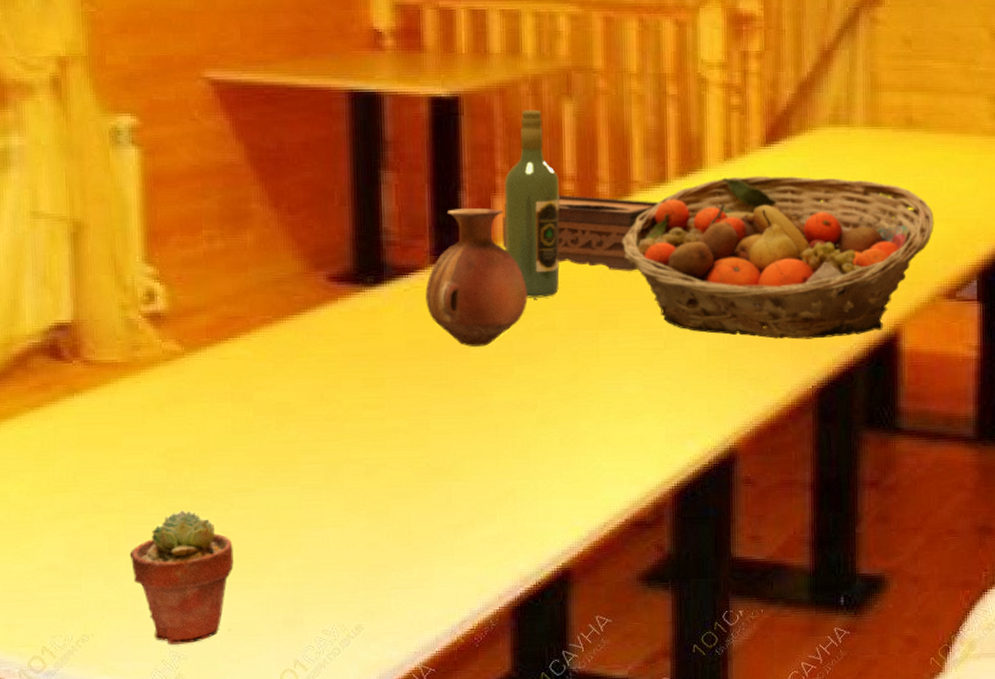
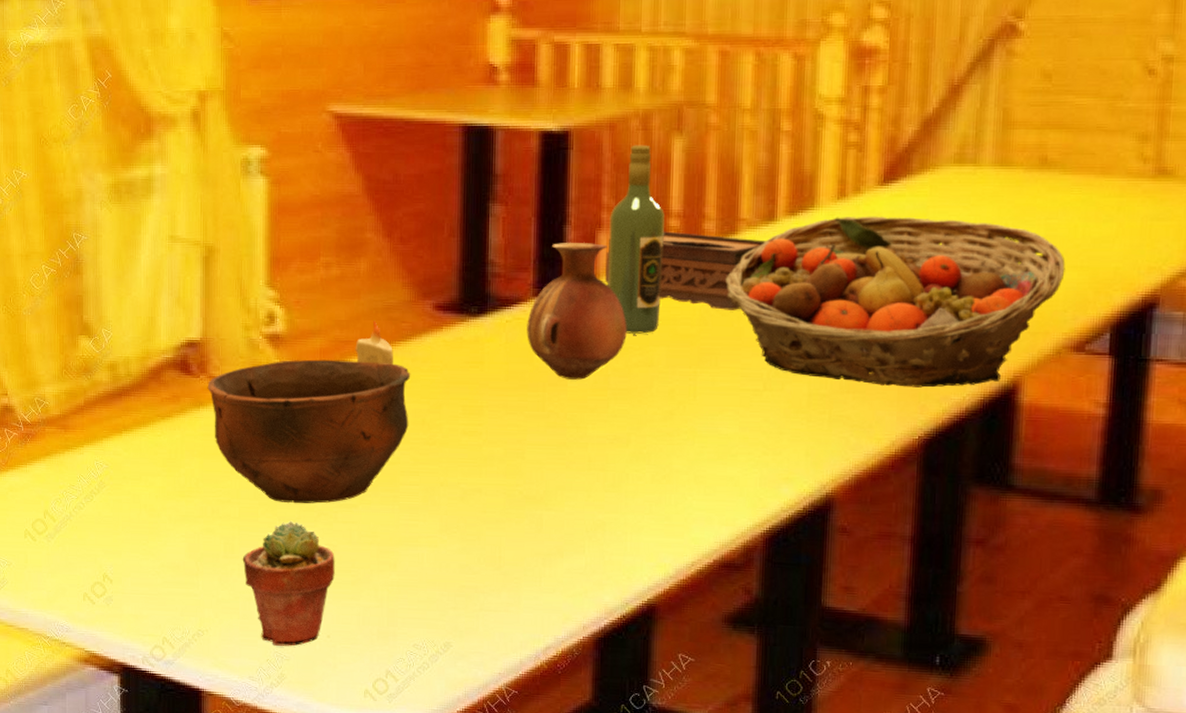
bowl: none [81,337,307,492] -> present [207,359,411,504]
candle: none [245,294,288,340] -> present [355,320,394,365]

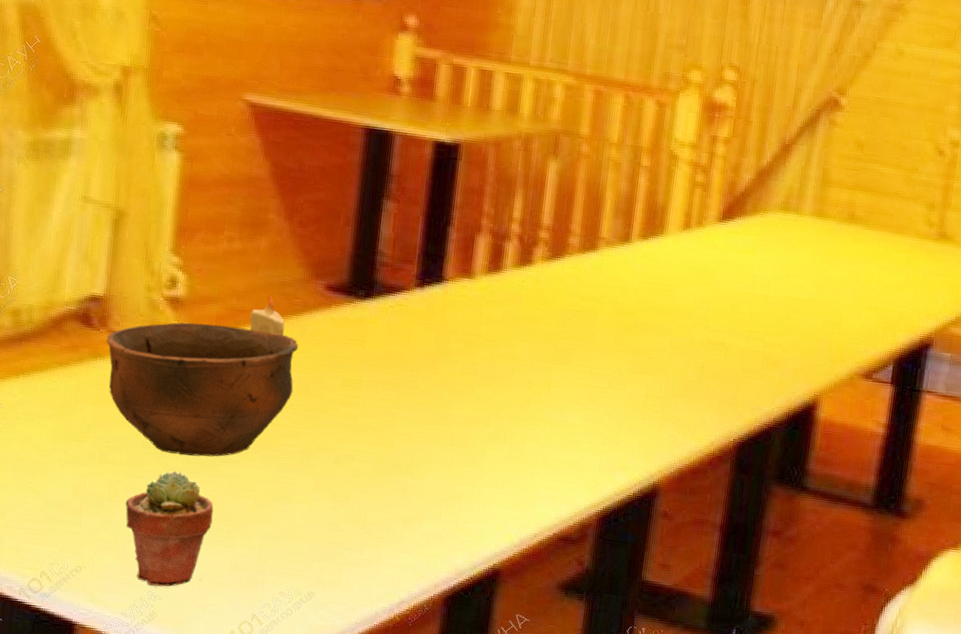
vase: present [527,243,627,380] -> none [406,241,496,365]
tissue box: present [605,231,766,310] -> none [480,241,621,317]
wine bottle: present [608,145,665,334] -> none [482,162,536,329]
fruit basket: present [725,216,1066,388] -> none [583,245,863,399]

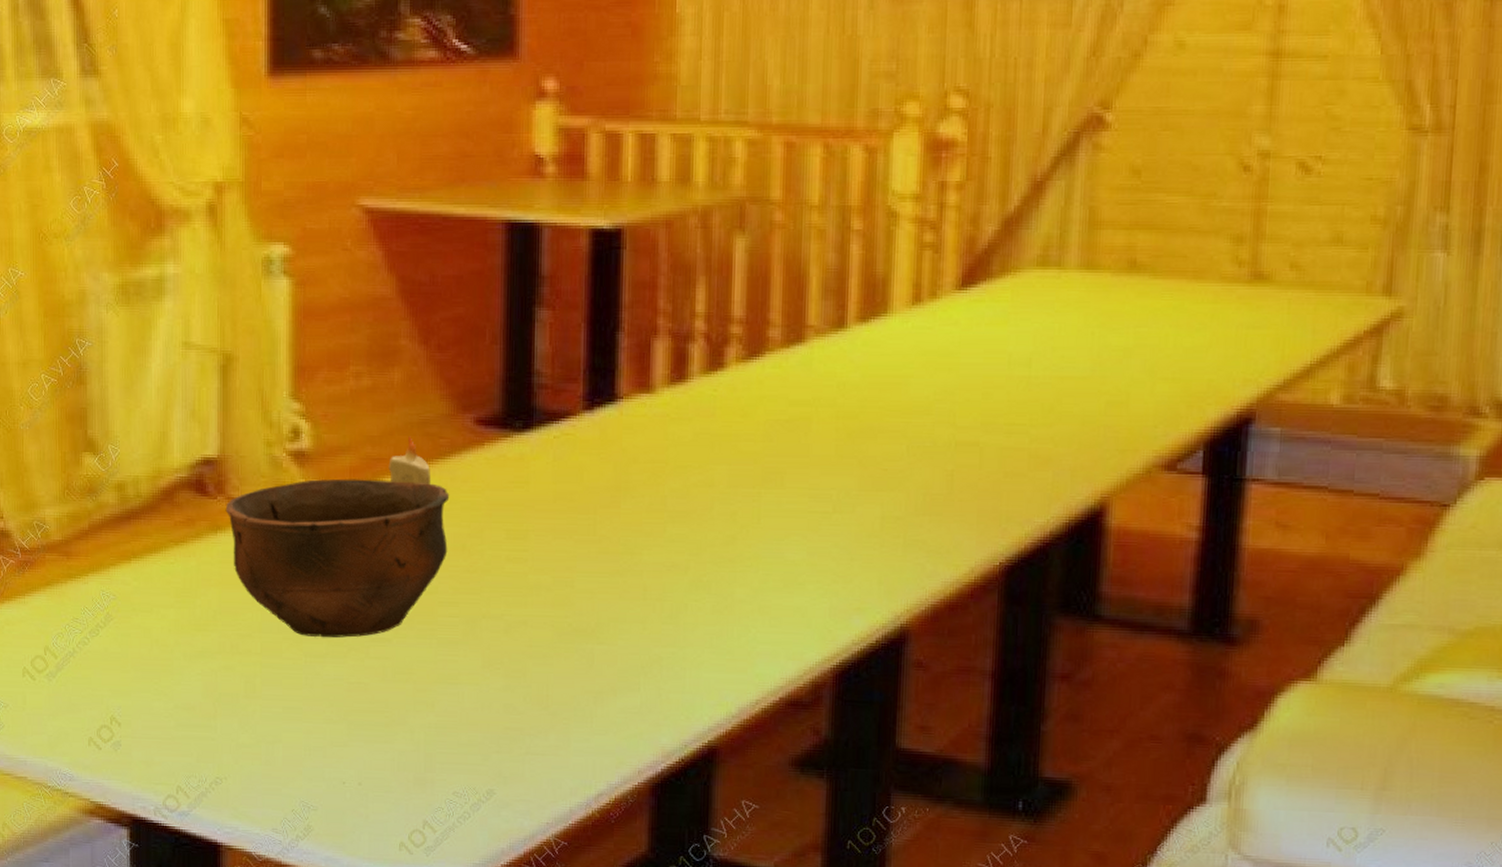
potted succulent: present [125,471,214,587] -> none [264,657,367,795]

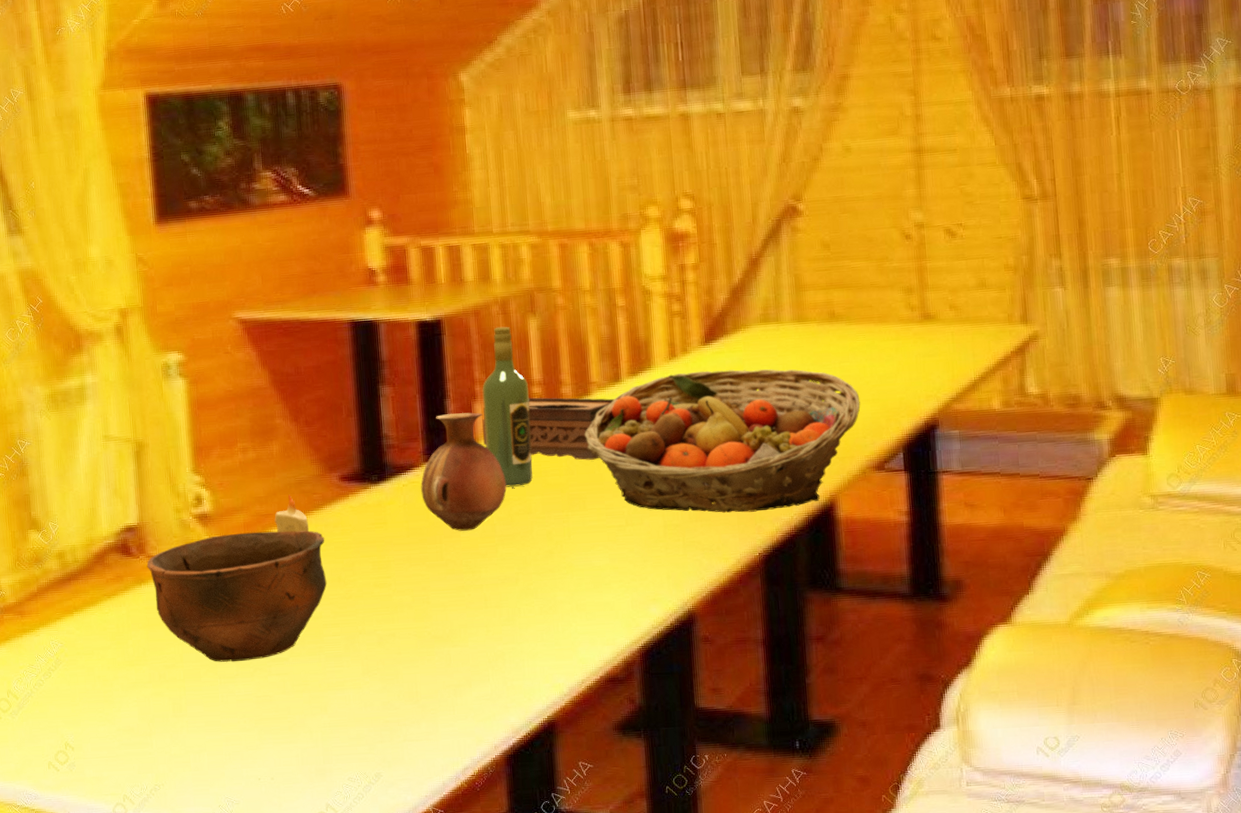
vase: none [576,351,685,501] -> present [421,412,507,531]
tissue box: none [662,339,835,425] -> present [482,397,614,460]
wine bottle: none [664,244,726,451] -> present [482,326,533,487]
fruit basket: none [792,323,1156,510] -> present [584,369,861,513]

